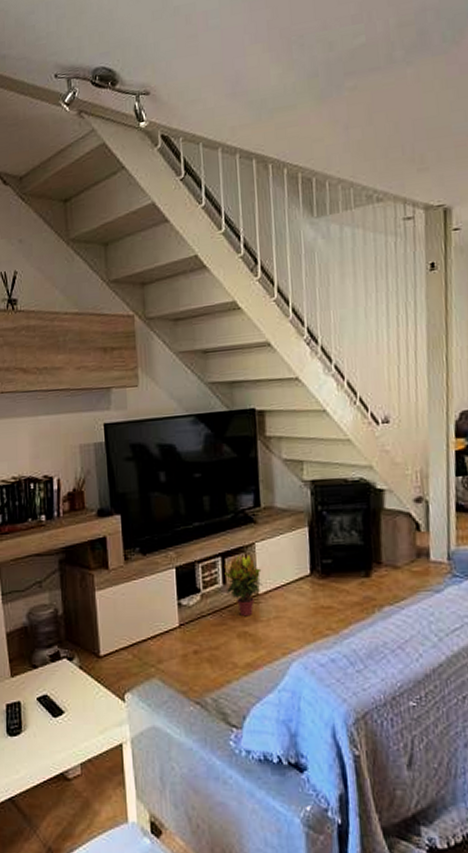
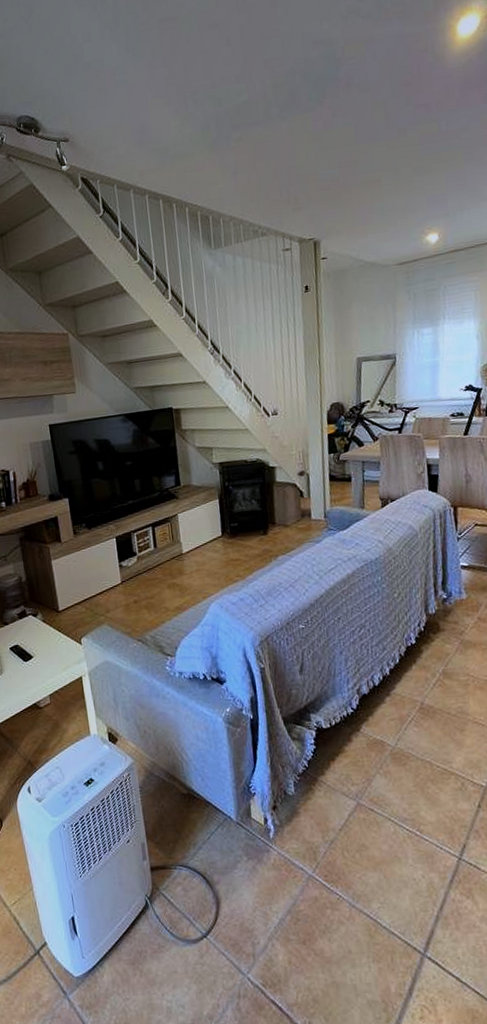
potted plant: present [224,554,263,617] -> none [154,523,185,572]

